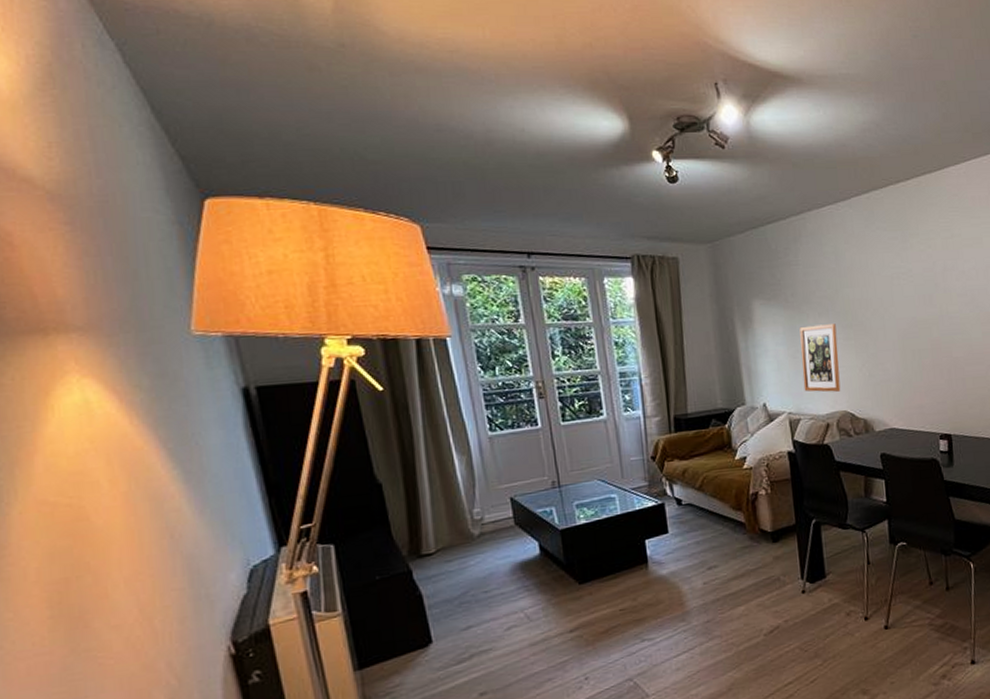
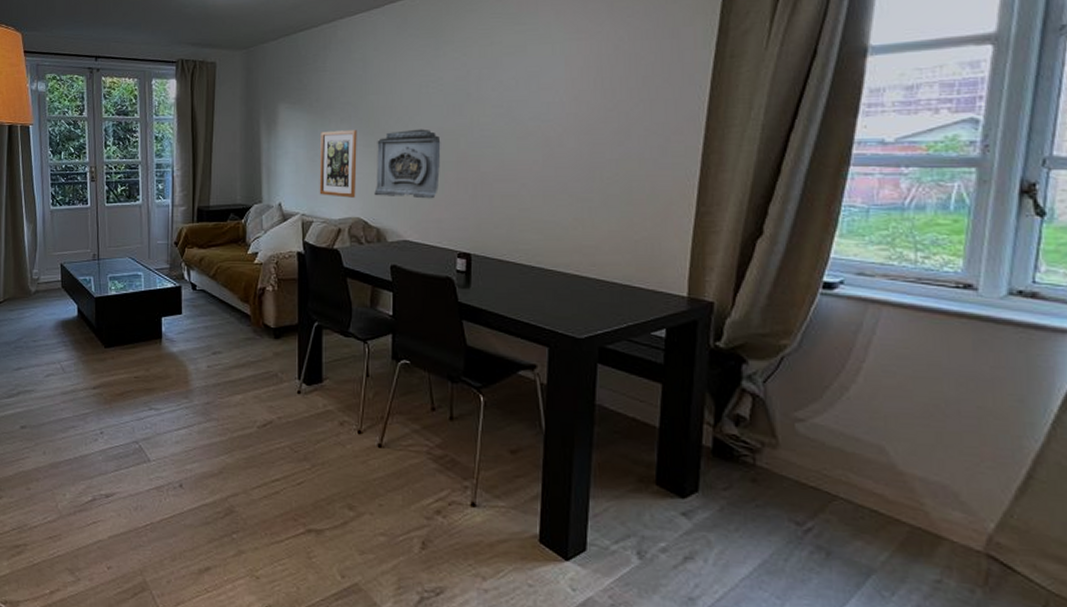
relief panel: none [856,319,918,388] -> present [374,129,441,199]

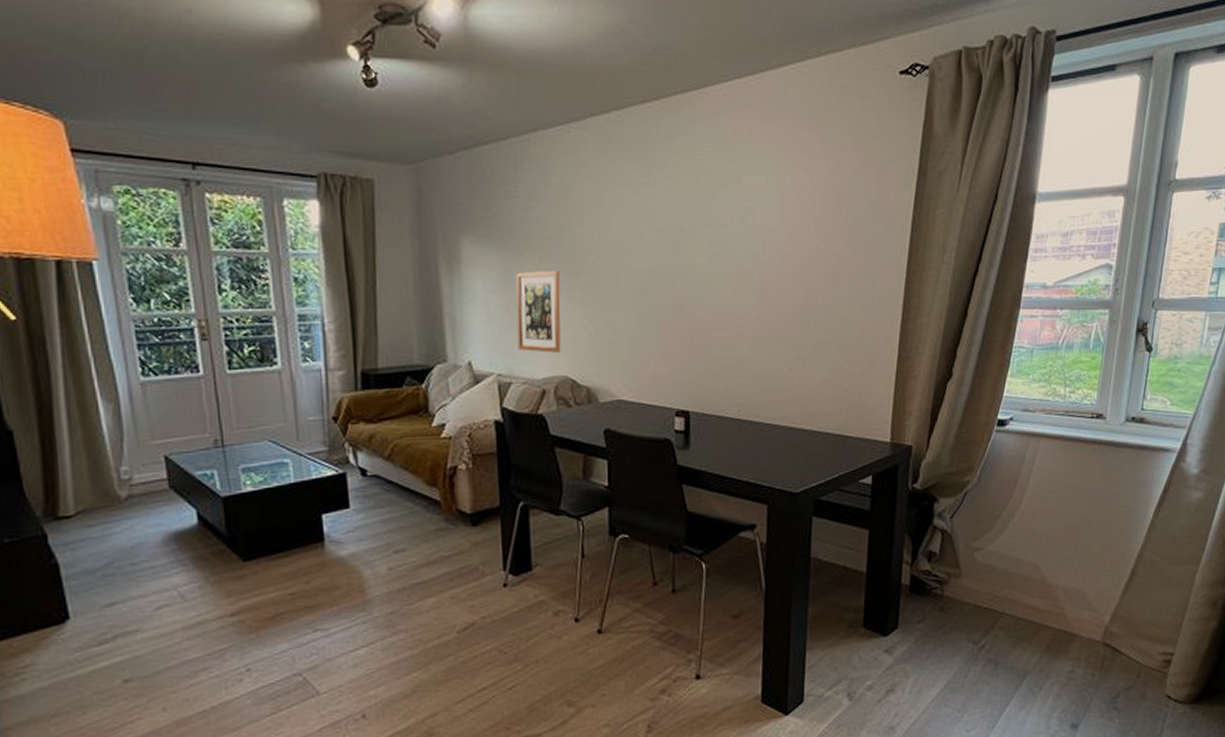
relief panel: present [374,129,441,199] -> none [582,270,655,352]

